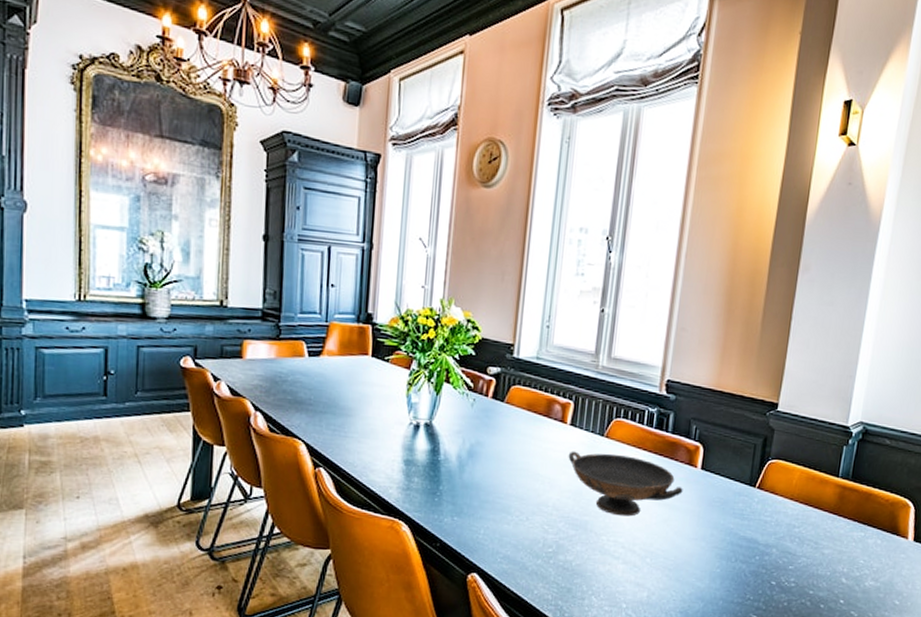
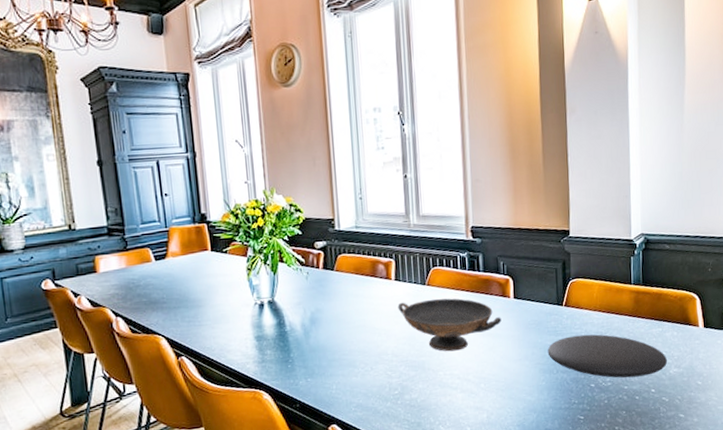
plate: none [728,523,865,583] -> present [547,334,668,378]

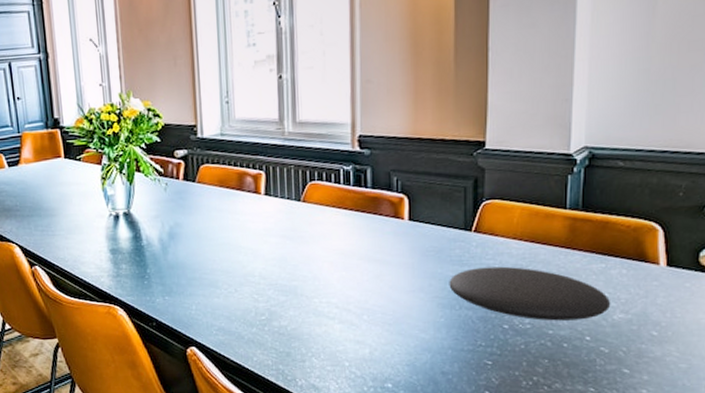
decorative bowl: present [397,298,502,352] -> none [267,217,392,277]

